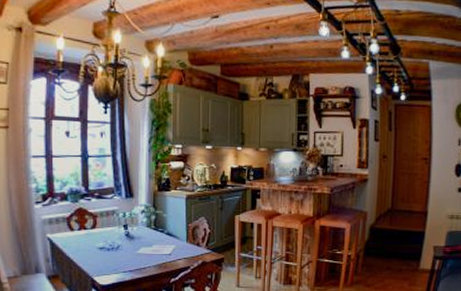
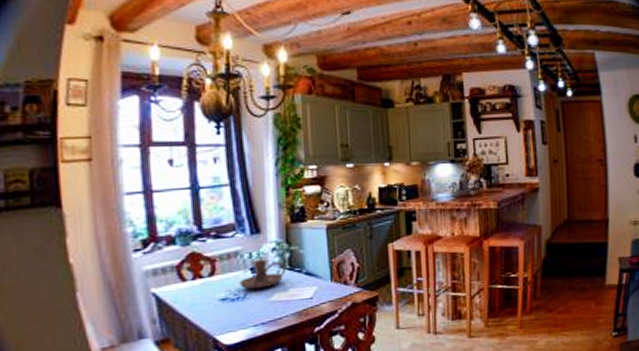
candle holder: none [114,219,152,243] -> present [239,259,286,290]

